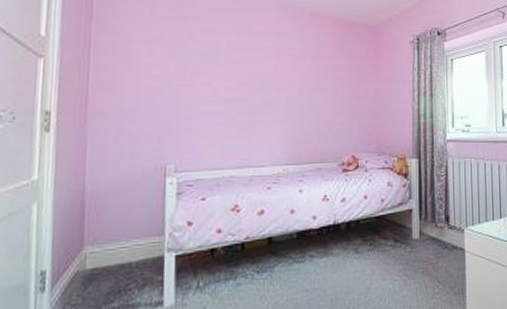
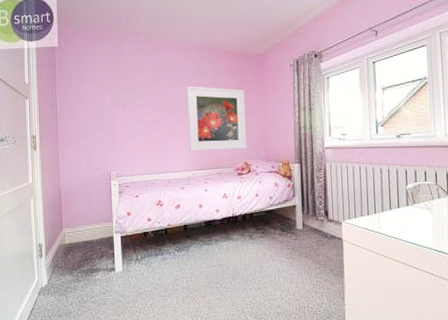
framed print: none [280,57,356,141] -> present [186,86,247,152]

